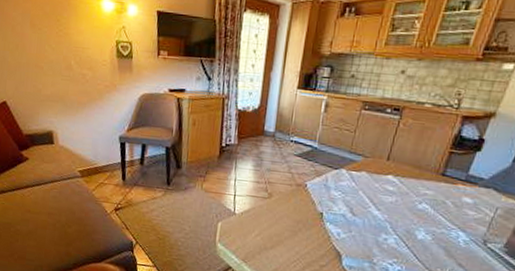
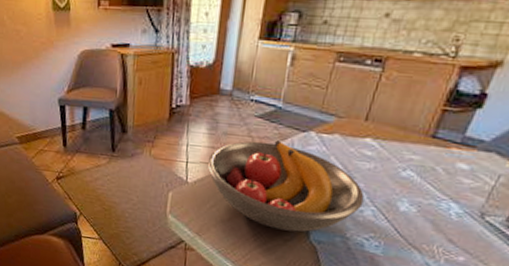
fruit bowl: none [252,176,388,258] -> present [207,140,364,232]

